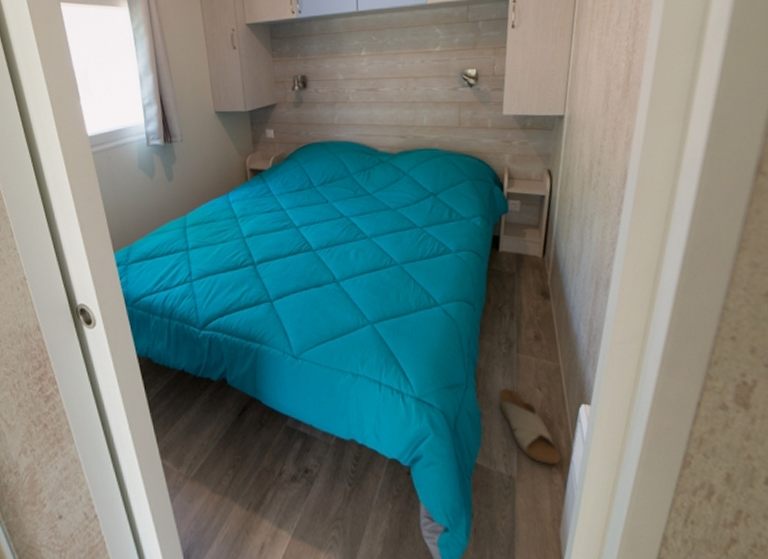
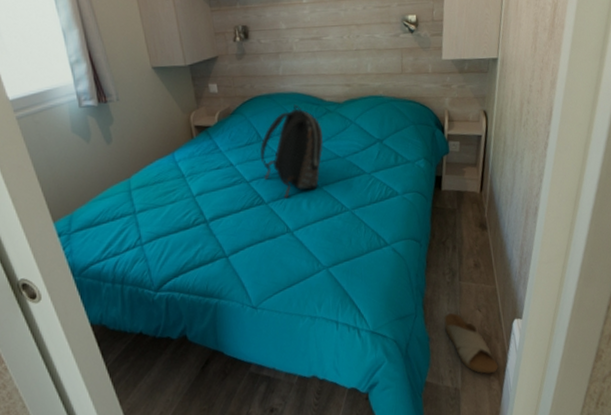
backpack: none [310,153,375,247] -> present [259,104,324,199]

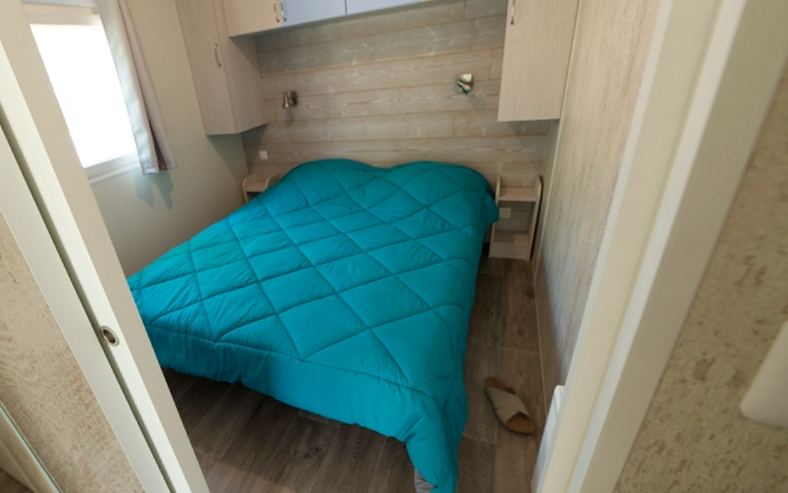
backpack: present [259,104,324,199] -> none [307,170,370,262]

